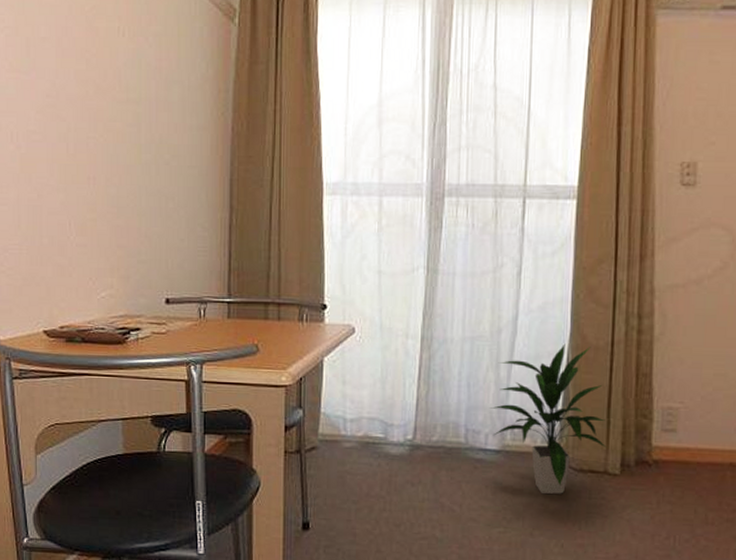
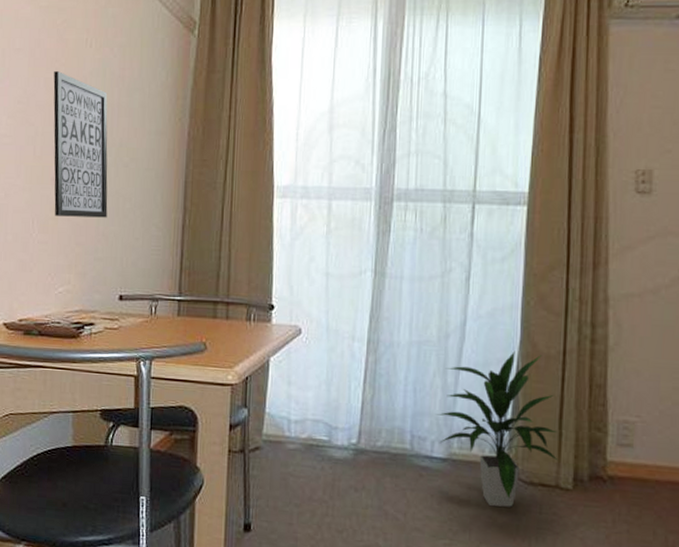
wall art: none [84,62,149,219] -> present [53,71,108,218]

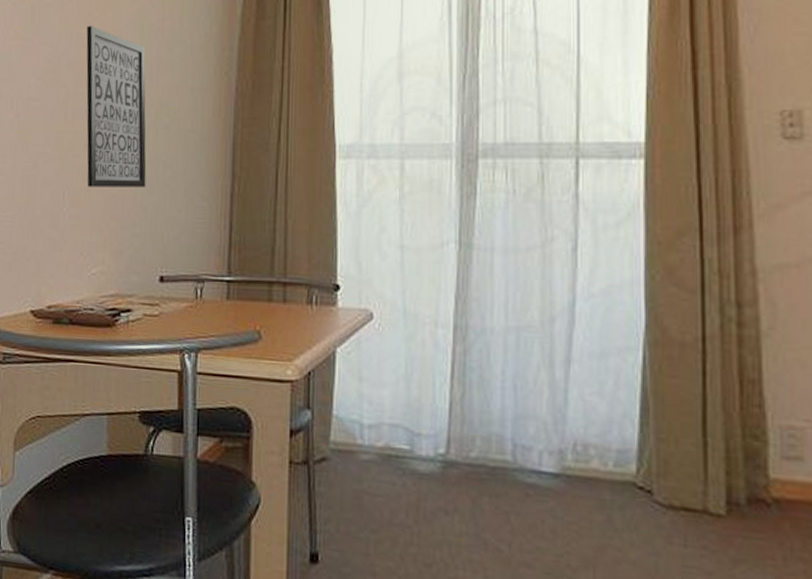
indoor plant: present [436,351,558,507] -> none [543,337,705,538]

